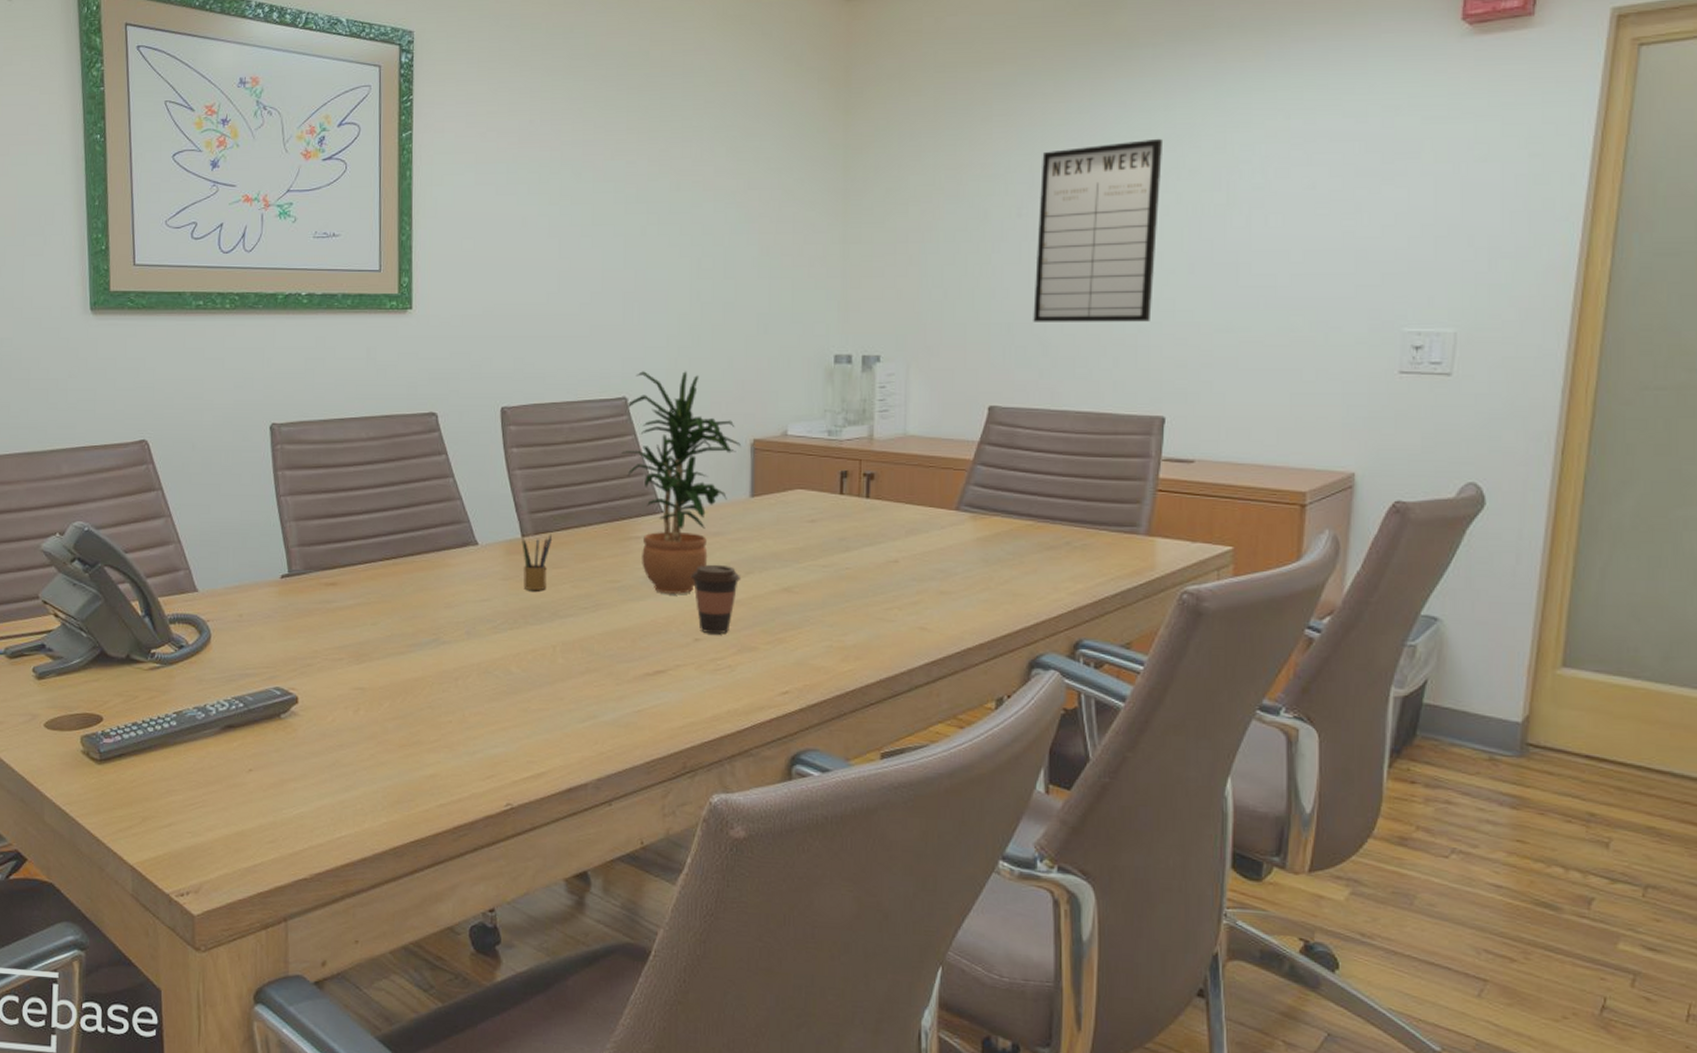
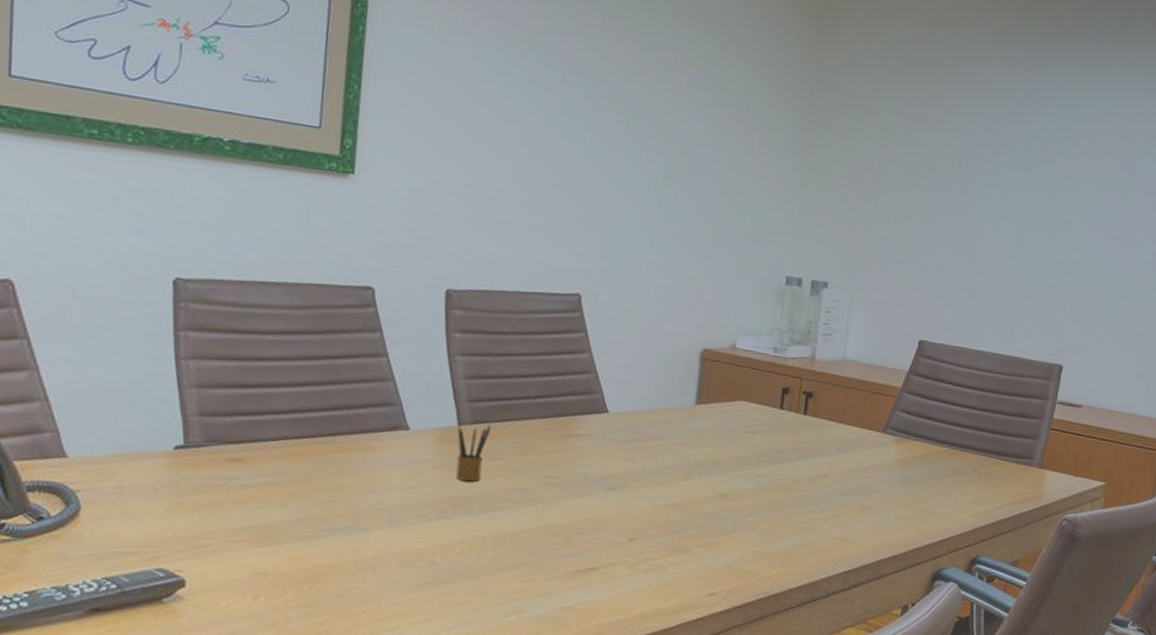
potted plant: present [622,371,741,594] -> none [571,269,691,494]
coffee cup: present [690,564,741,634] -> none [630,466,680,535]
writing board: present [1033,138,1164,322] -> none [963,115,1084,280]

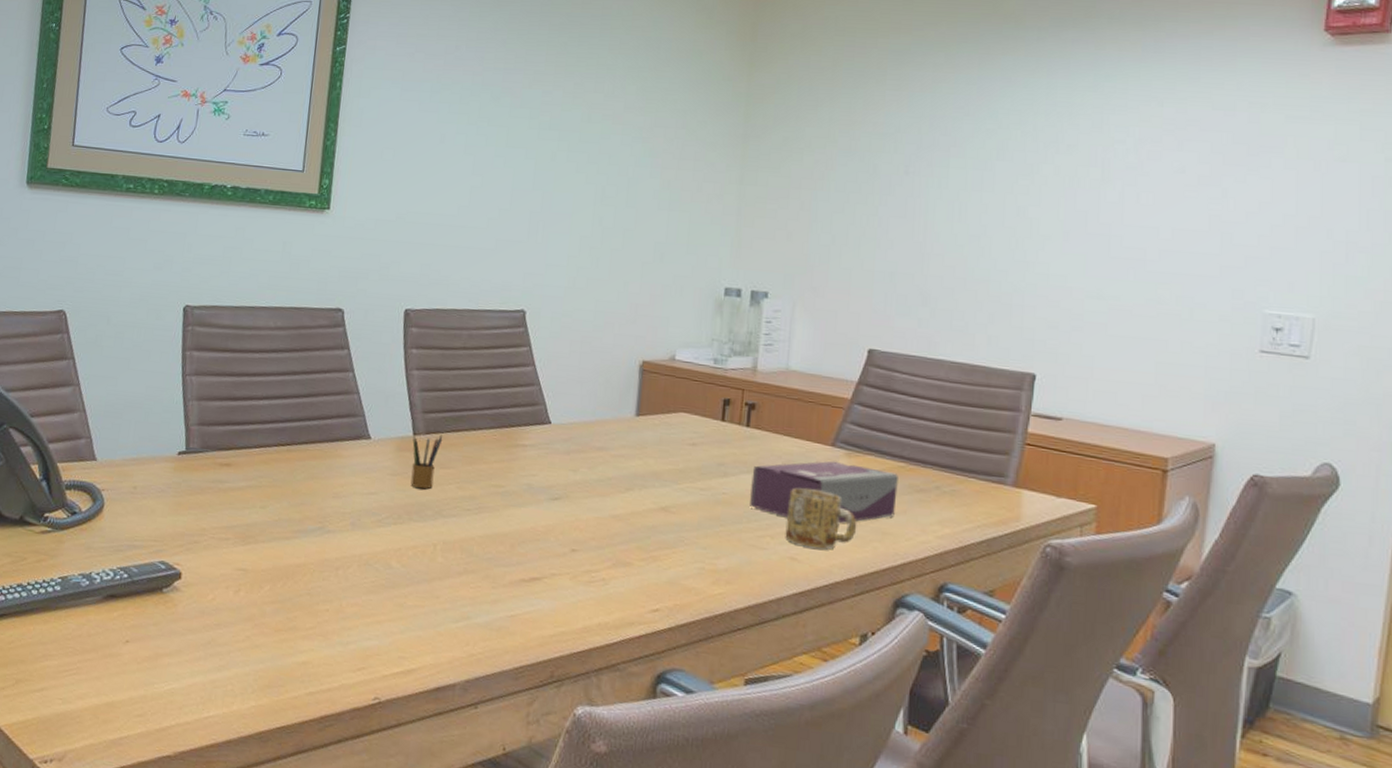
tissue box: none [805,446,941,505] -> present [750,460,898,523]
mug: none [837,472,903,530] -> present [785,488,857,550]

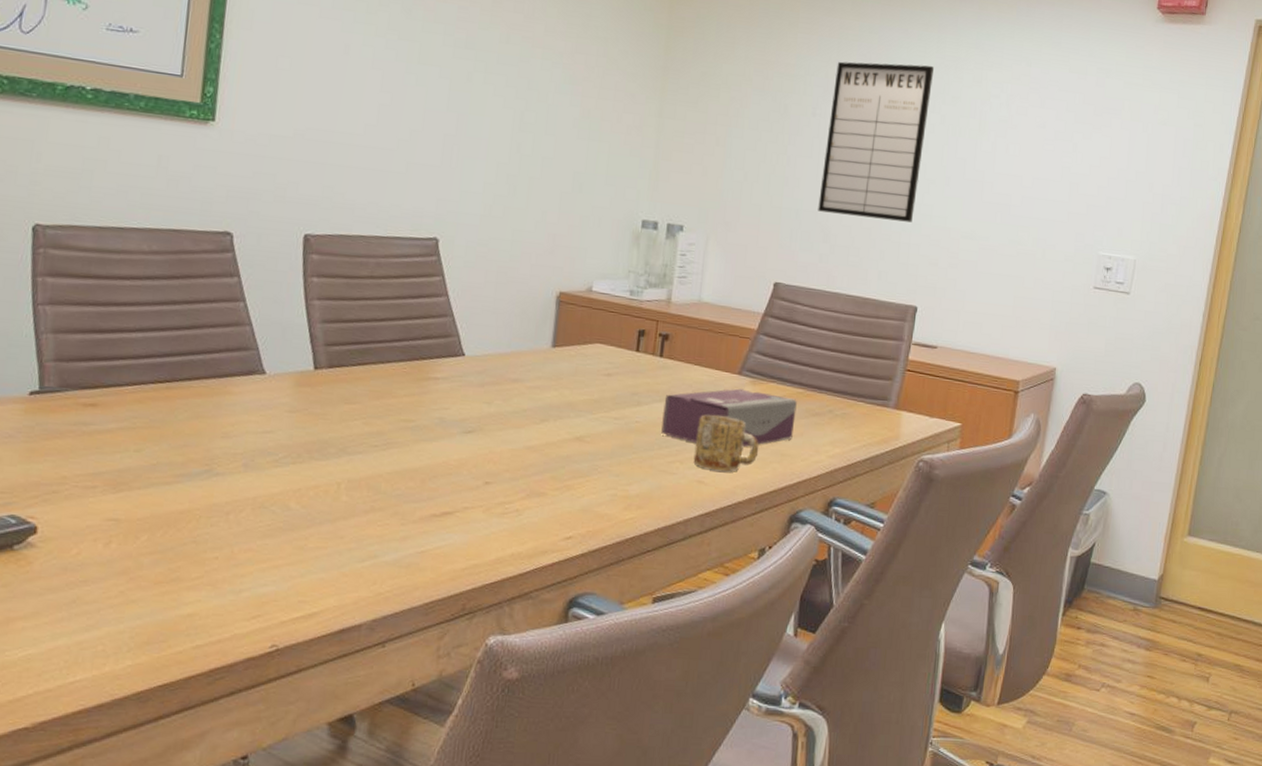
pencil box: present [410,435,443,489] -> none [311,368,348,426]
writing board: none [915,113,1045,283] -> present [818,61,935,223]

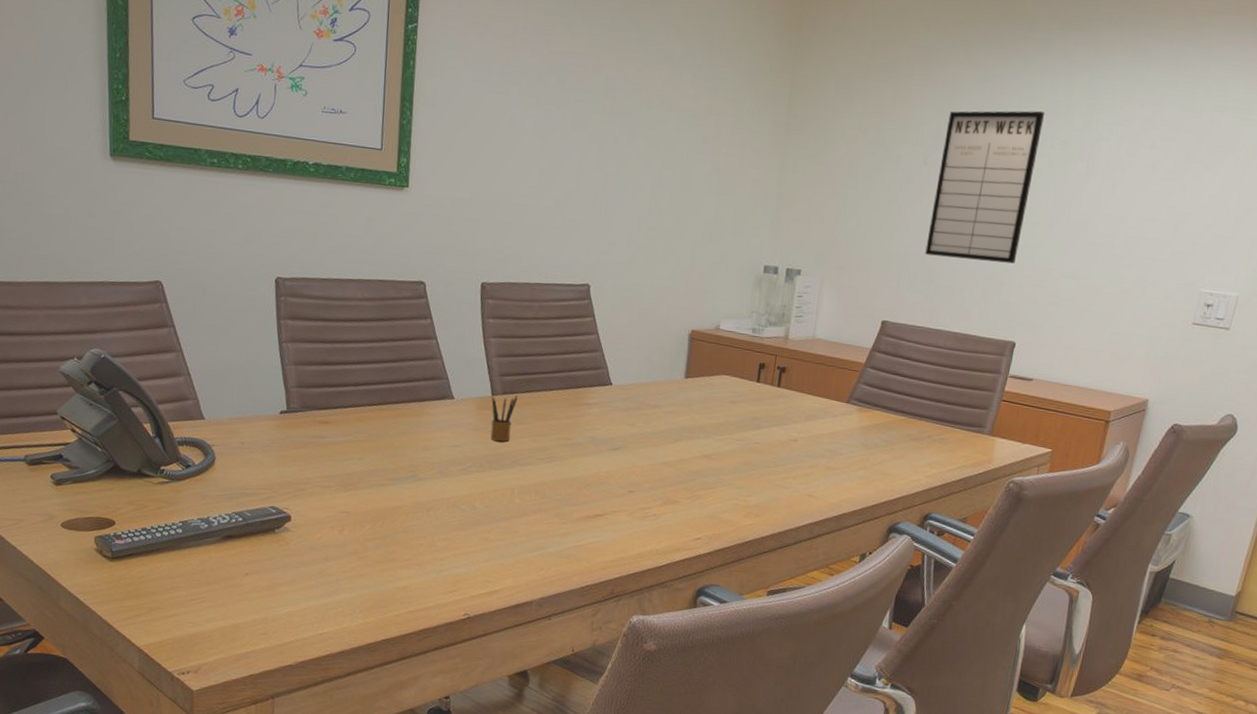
pencil box: none [311,368,348,426] -> present [490,395,518,442]
tissue box: present [661,388,797,447] -> none [777,415,899,466]
mug: present [693,415,759,472] -> none [805,438,864,488]

